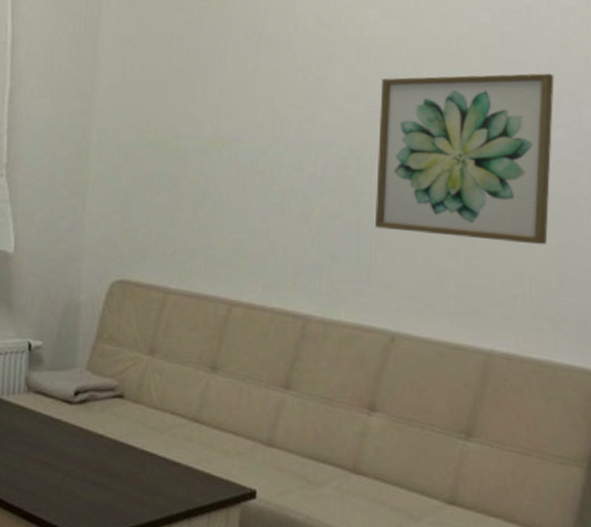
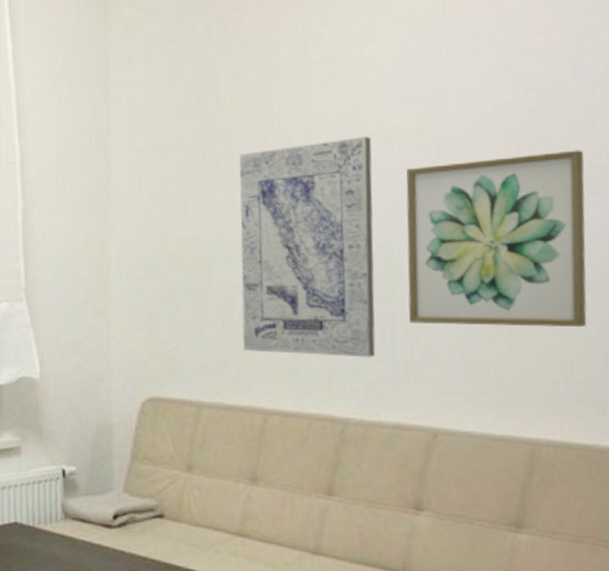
wall art: none [211,44,349,258] -> present [239,136,376,358]

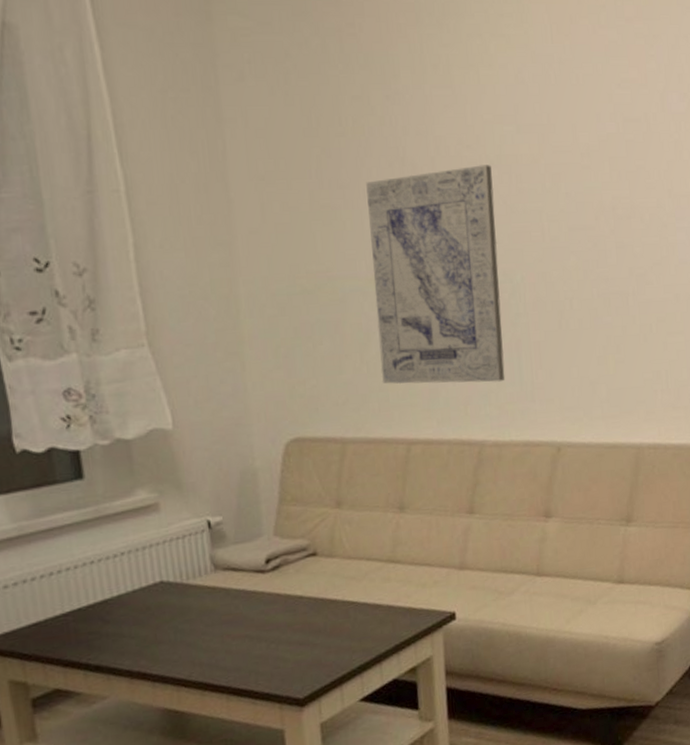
wall art: present [406,150,587,328] -> none [525,179,678,347]

